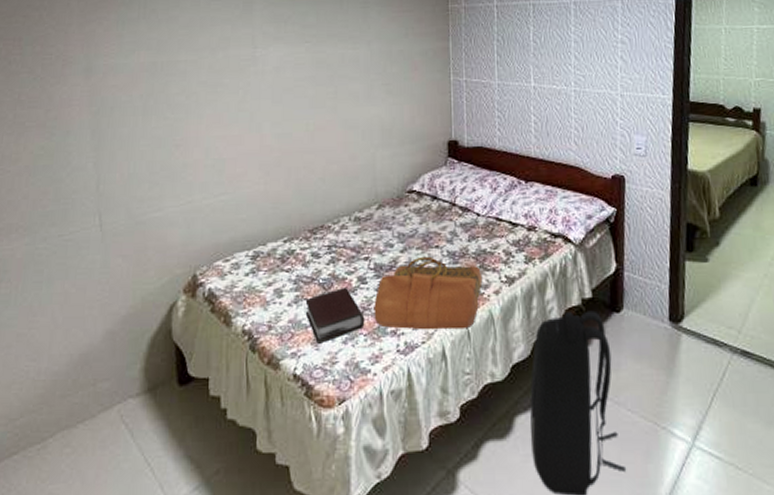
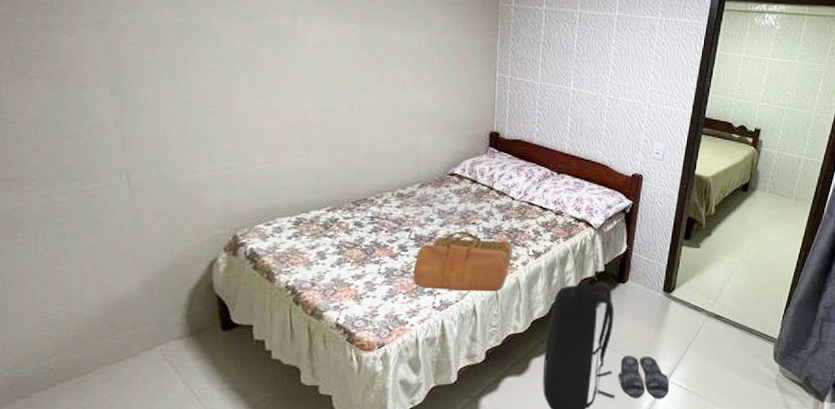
bible: present [305,286,365,344] -> none [348,253,404,299]
slippers: none [626,409,697,473] -> present [618,355,670,399]

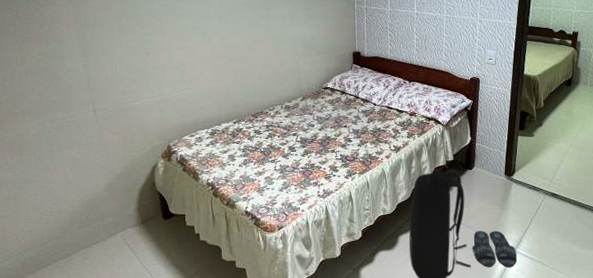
handbag: present [413,231,513,292] -> none [301,133,378,182]

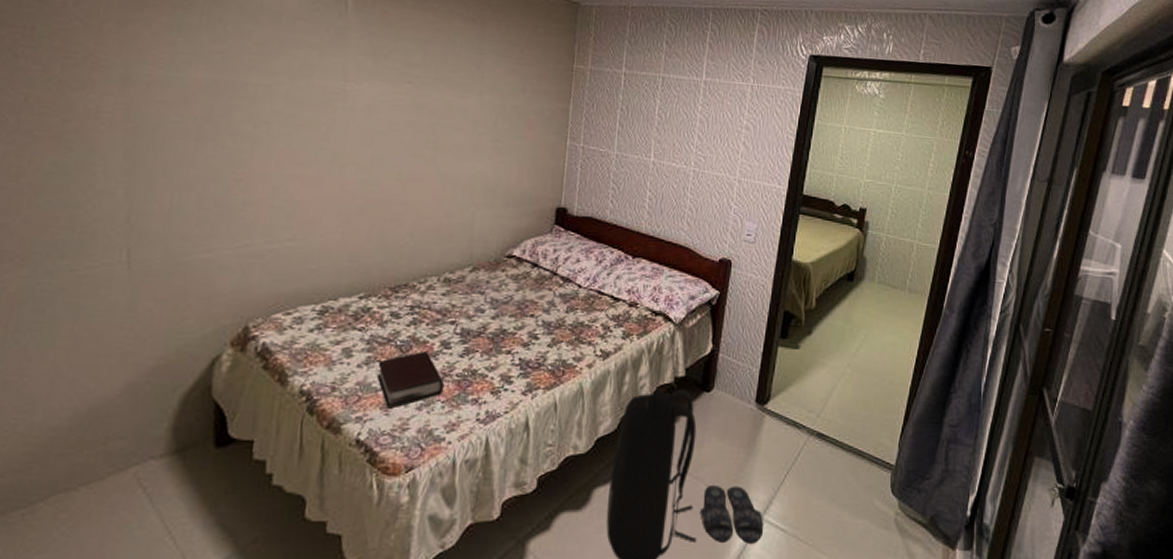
bible: none [251,153,295,191] -> present [376,350,445,409]

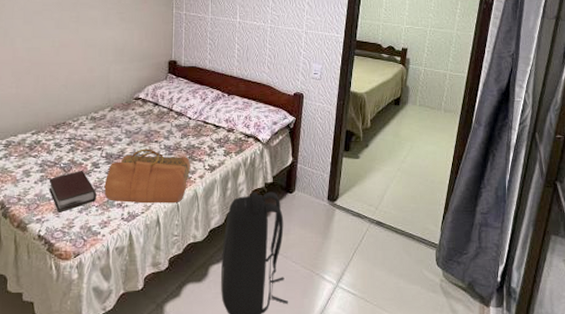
handbag: none [455,324,577,401] -> present [104,149,191,204]
slippers: present [700,484,764,544] -> none [290,261,339,304]

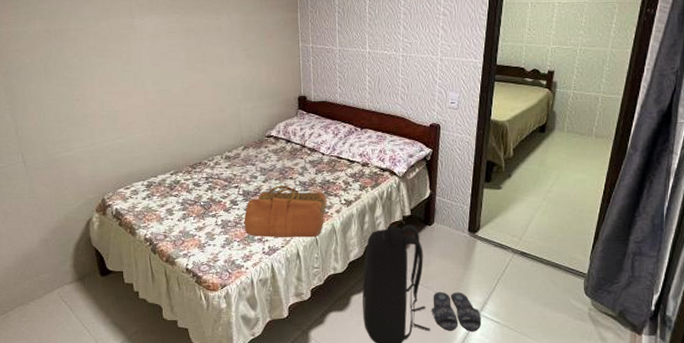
bible: present [48,170,97,212] -> none [191,207,238,248]
slippers: none [290,261,339,304] -> present [432,291,482,332]

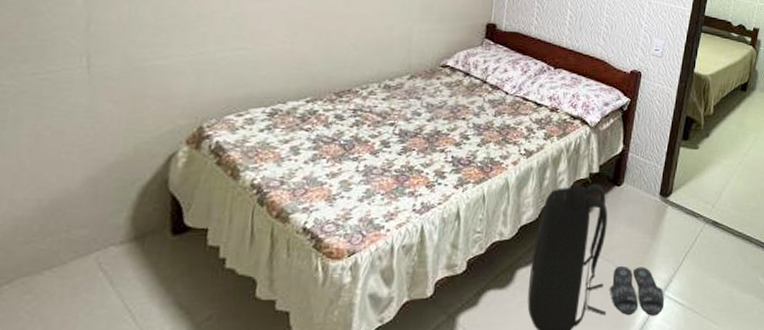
handbag: present [244,185,327,238] -> none [393,126,504,194]

